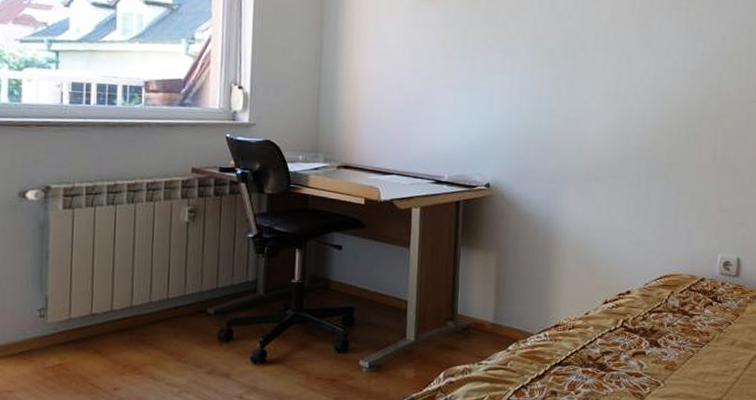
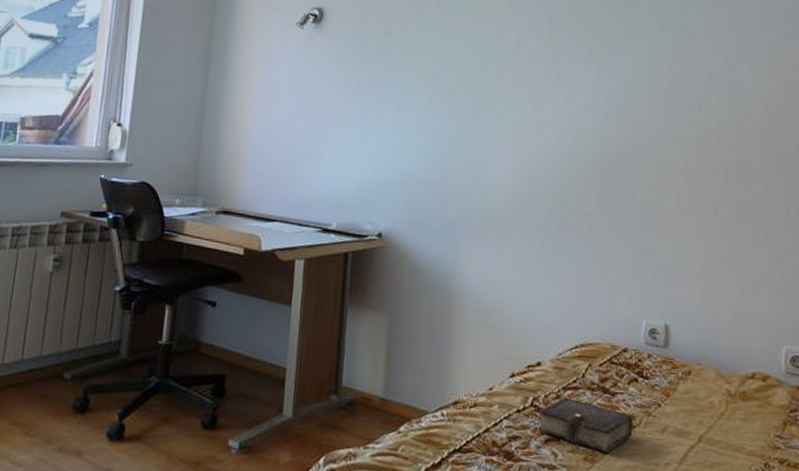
book: none [626,319,708,363] -> present [537,397,634,453]

